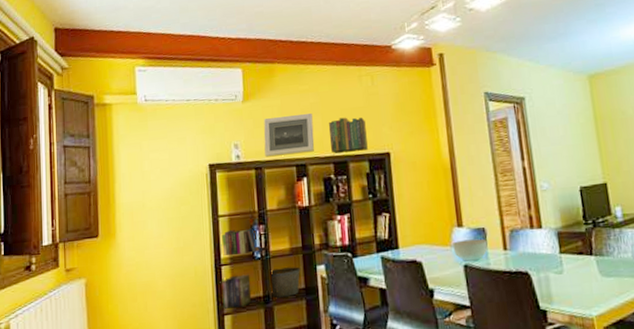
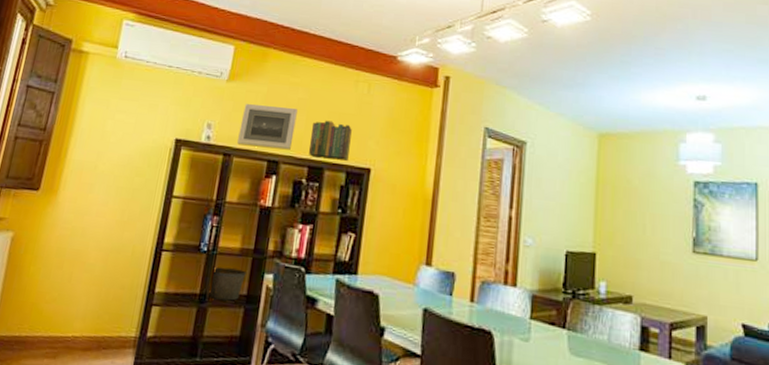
books: present [220,274,252,309] -> none [150,264,191,301]
books: present [222,228,268,257] -> none [167,214,218,246]
bowl: present [451,238,488,262] -> none [415,280,454,308]

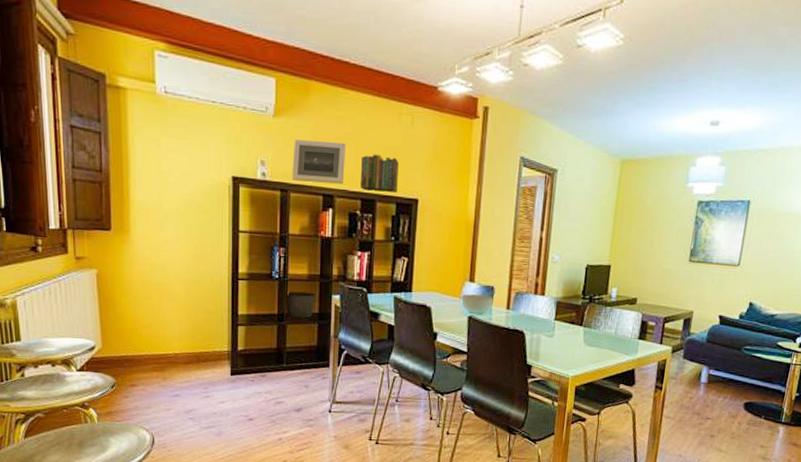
bowl: none [415,280,454,308] -> present [461,294,494,315]

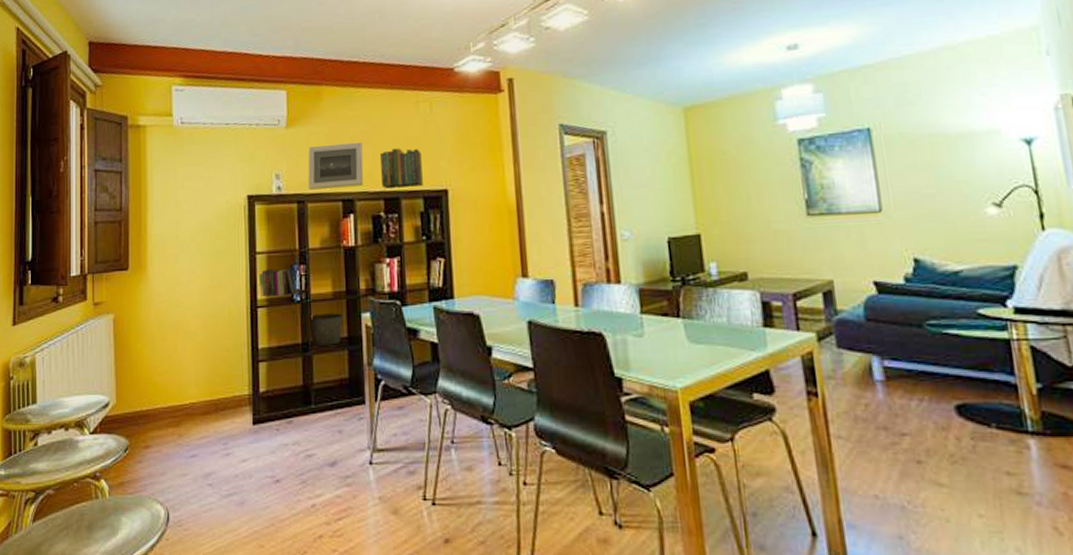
books: none [241,247,287,273] -> present [259,268,309,298]
bowl: present [461,294,494,315] -> none [514,292,556,318]

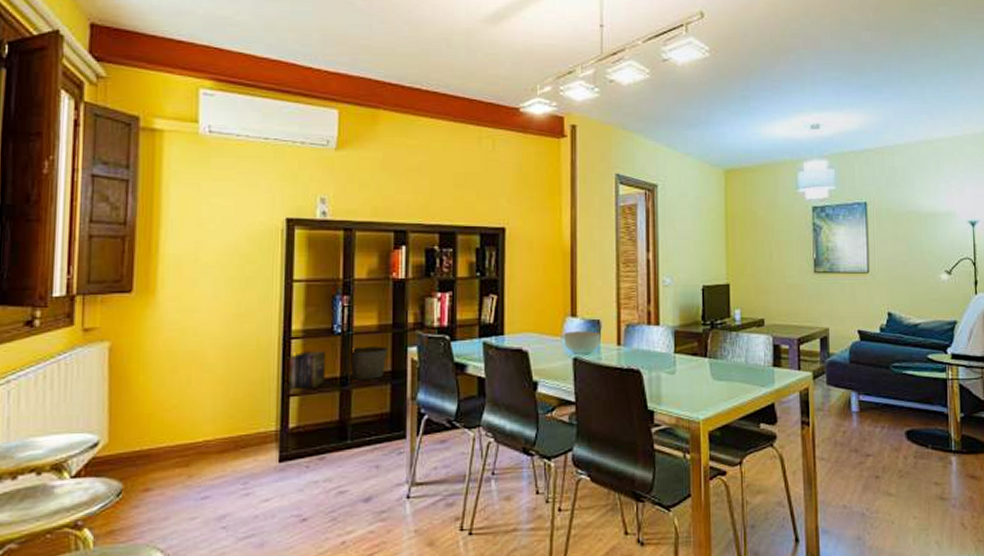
books: none [254,318,289,355] -> present [285,350,326,389]
books: present [259,268,309,298] -> none [294,298,352,328]
picture frame: present [308,143,364,190] -> none [358,173,419,218]
books: present [380,148,423,190] -> none [438,182,481,224]
bowl: none [514,292,556,318] -> present [563,331,601,356]

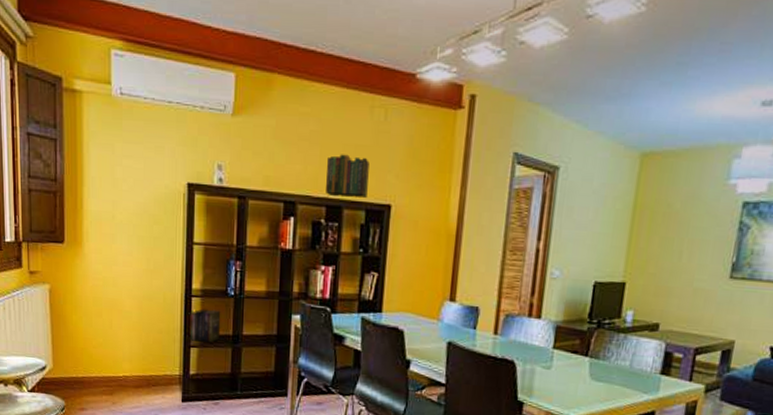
basket: present [349,346,388,380] -> none [240,310,274,341]
books: none [438,182,481,224] -> present [326,154,369,199]
bowl: present [563,331,601,356] -> none [439,315,478,341]

